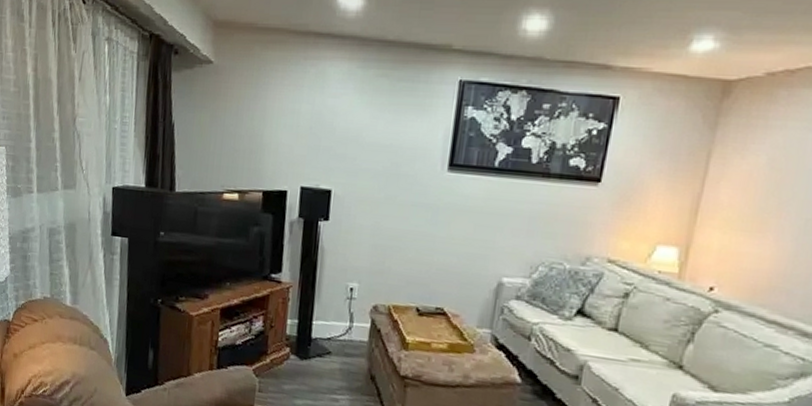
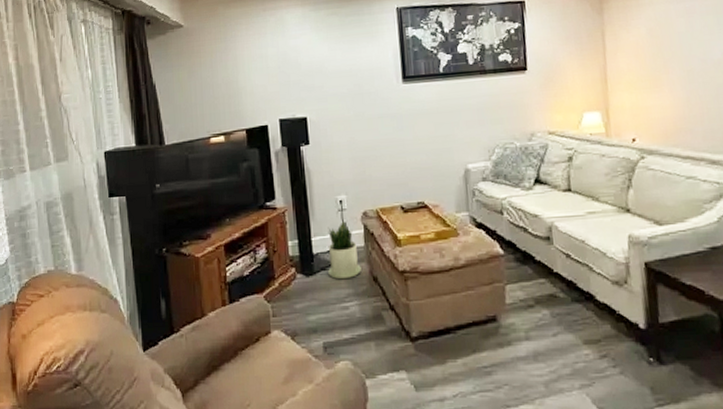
planter: none [324,310,360,372] -> present [328,221,361,280]

